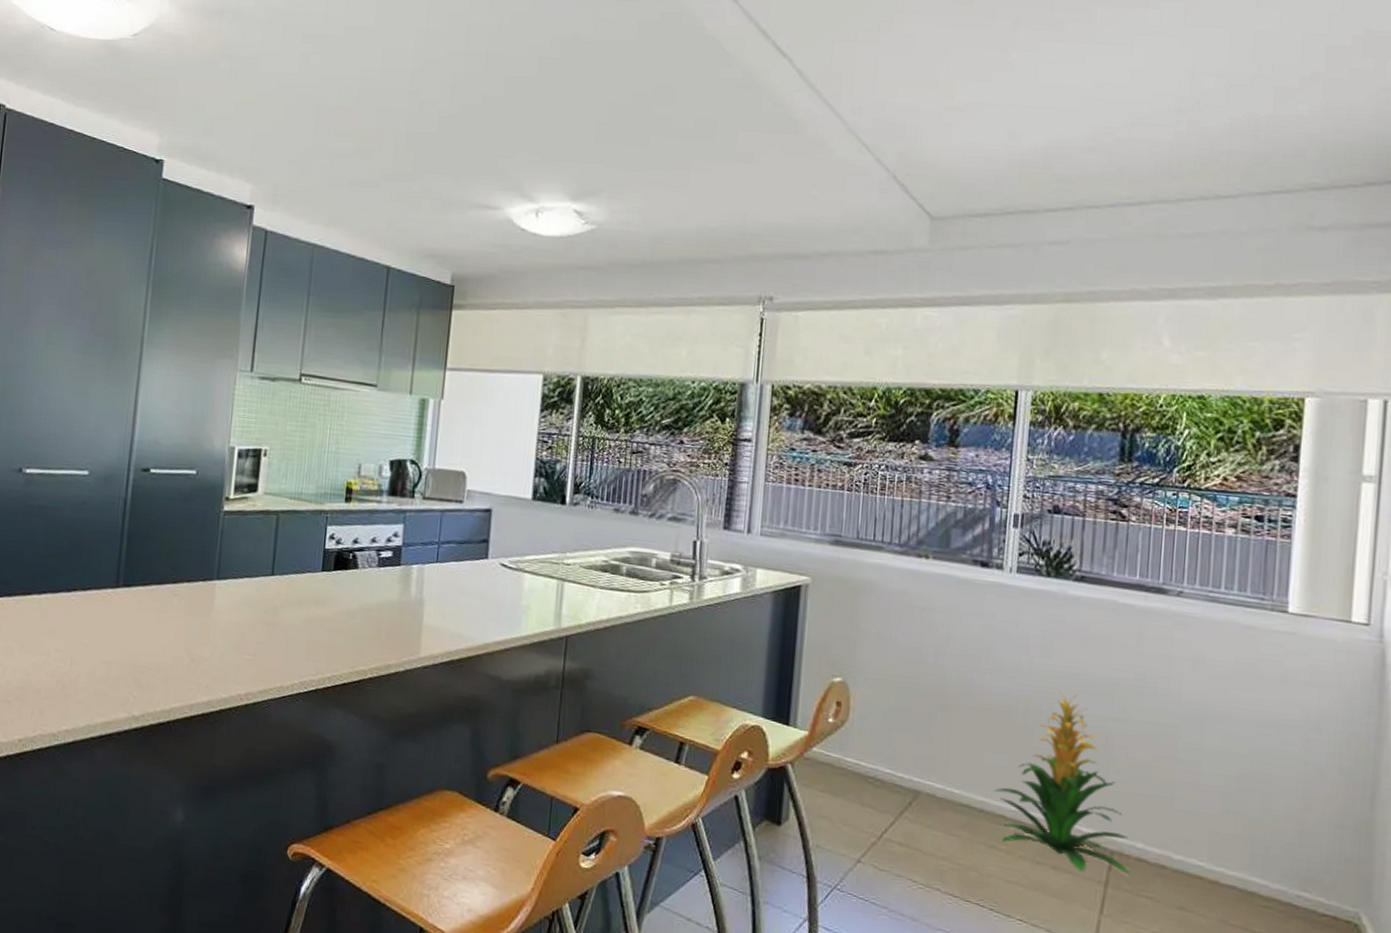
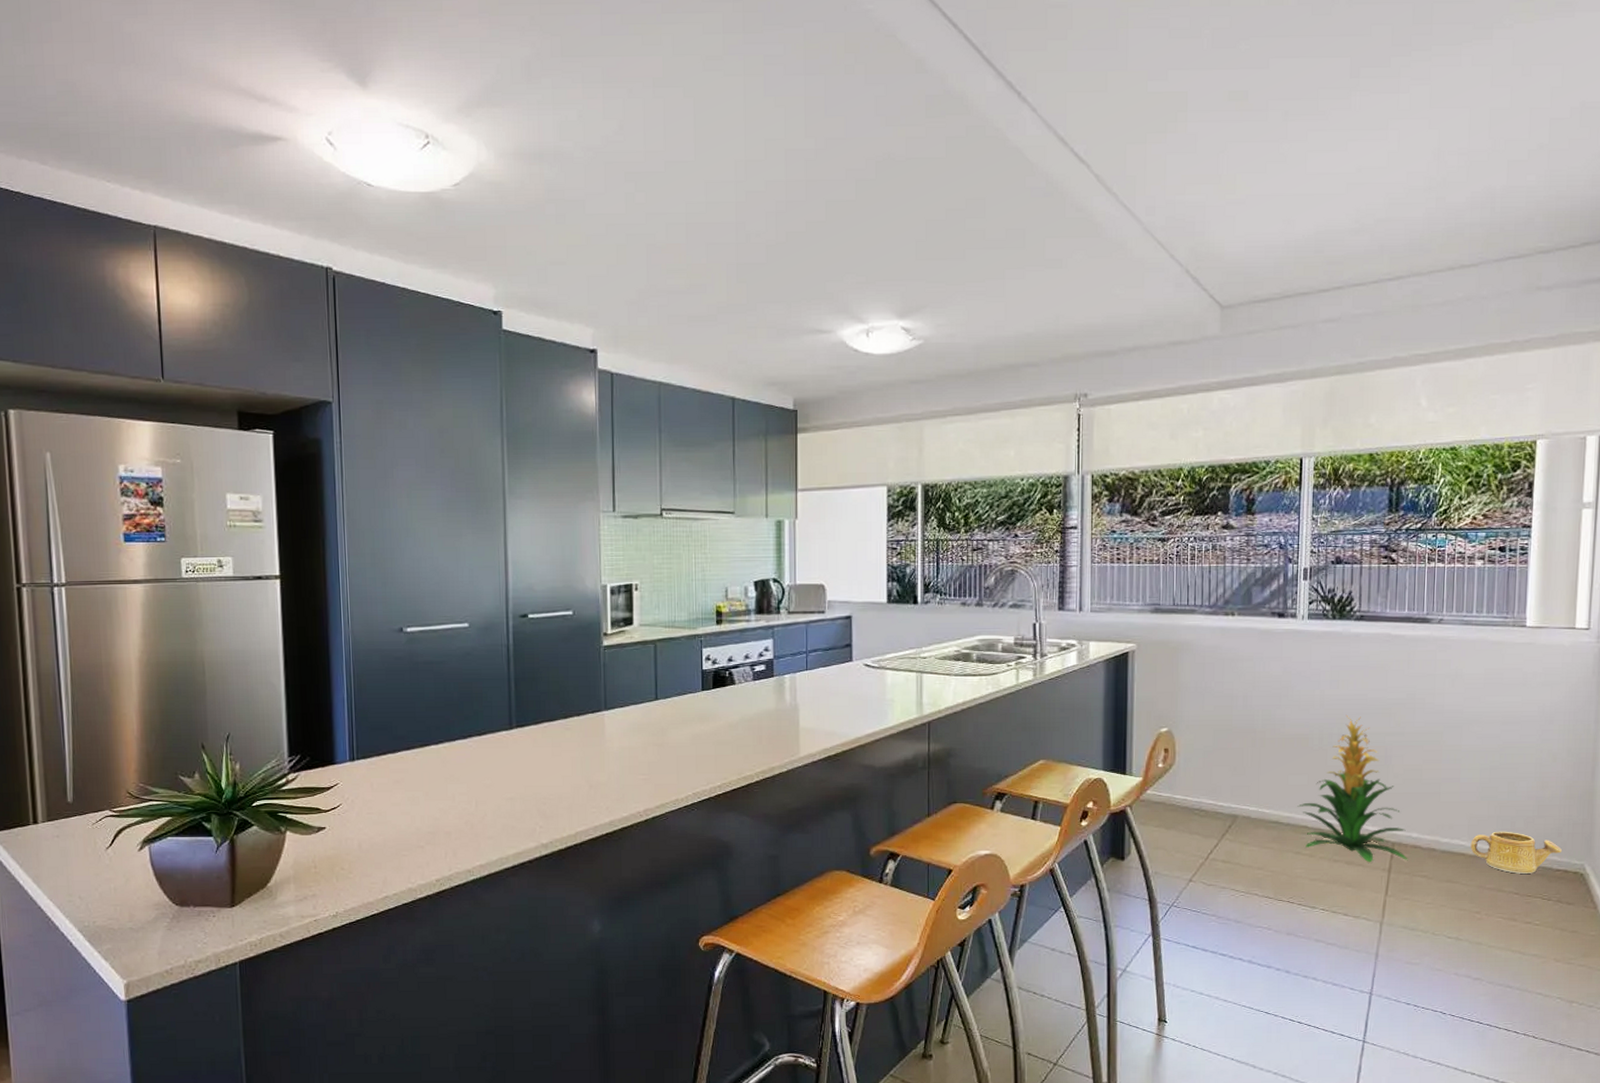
watering can: none [1210,855,1331,915] -> present [1470,831,1563,874]

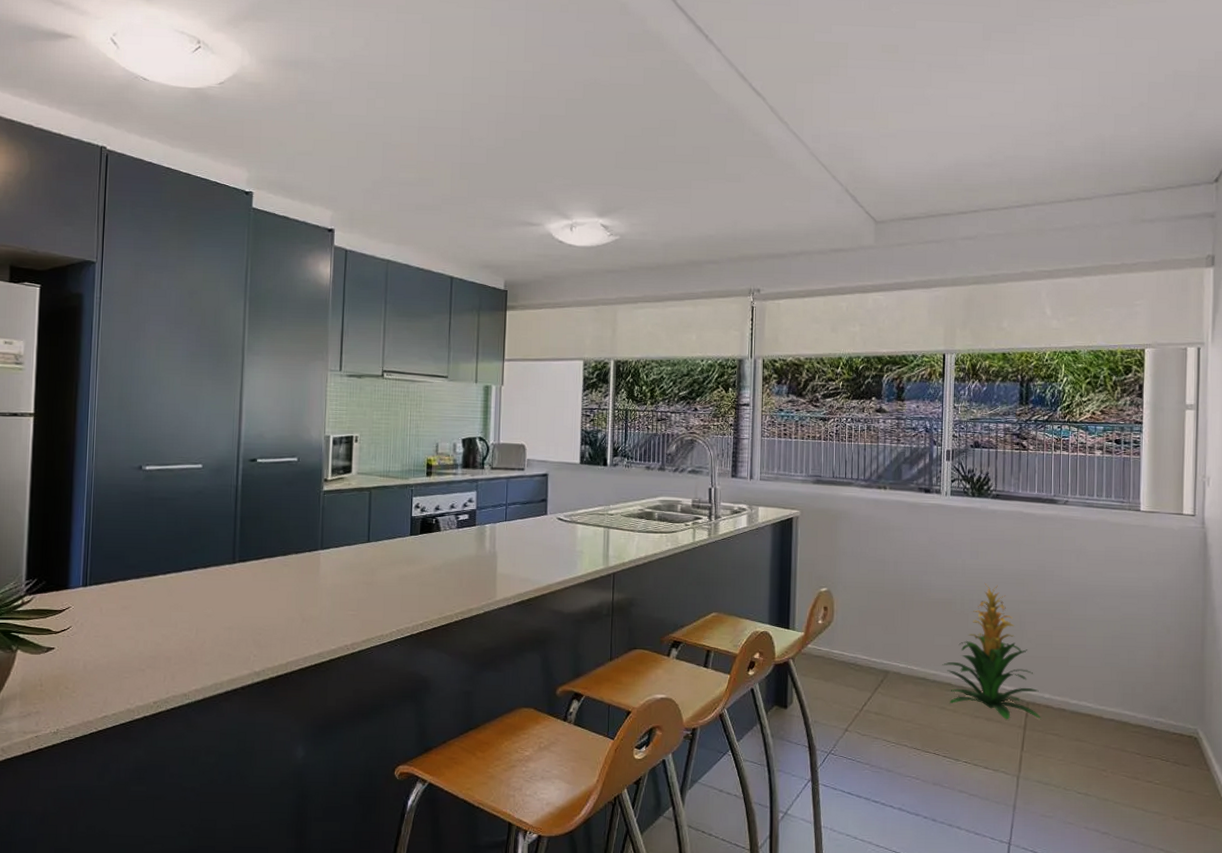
watering can: present [1470,831,1563,874] -> none [1096,695,1178,736]

